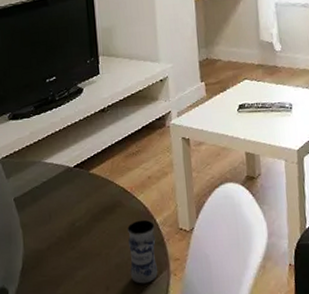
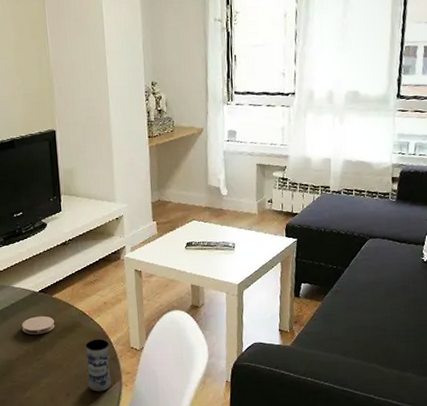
coaster: none [54,195,93,218] -> present [22,316,55,335]

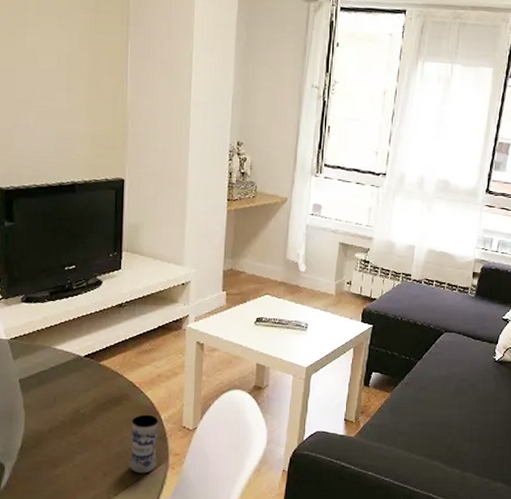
coaster: present [22,316,55,335] -> none [60,384,99,404]

